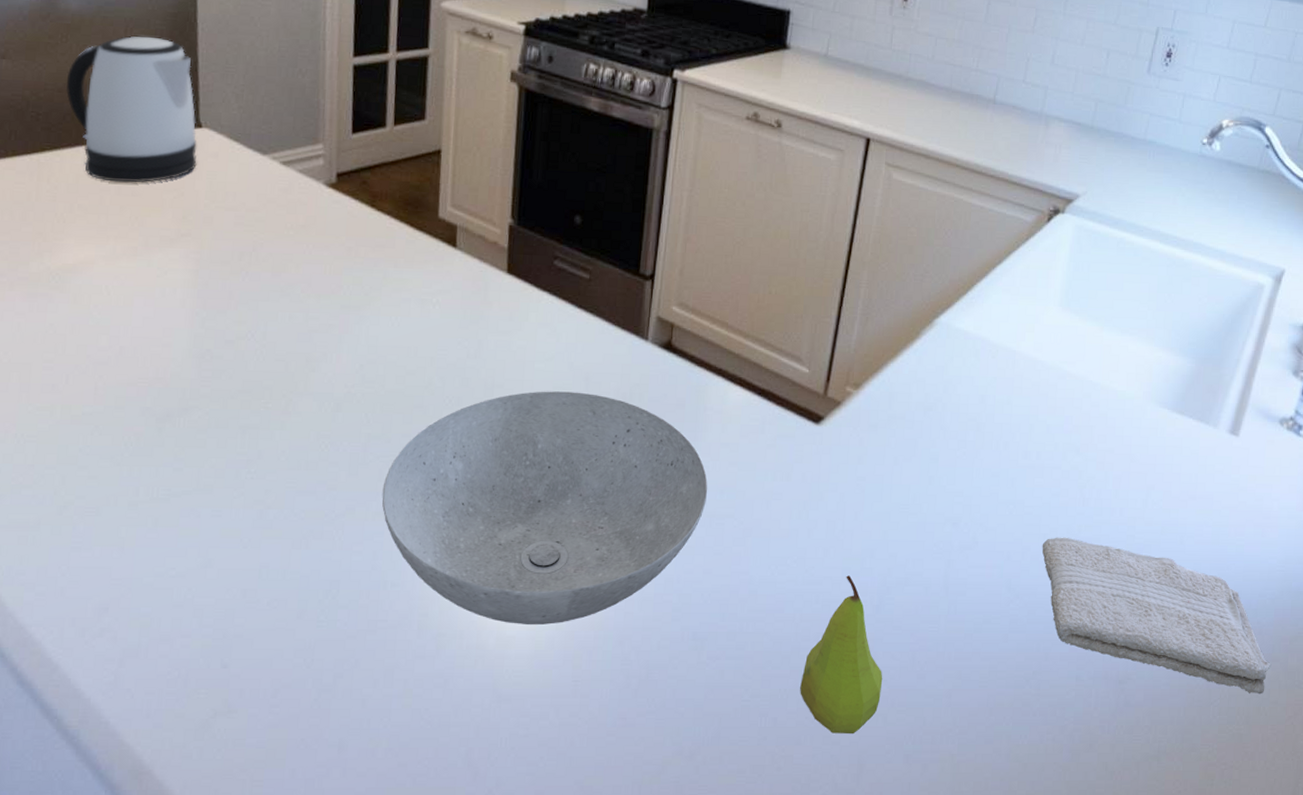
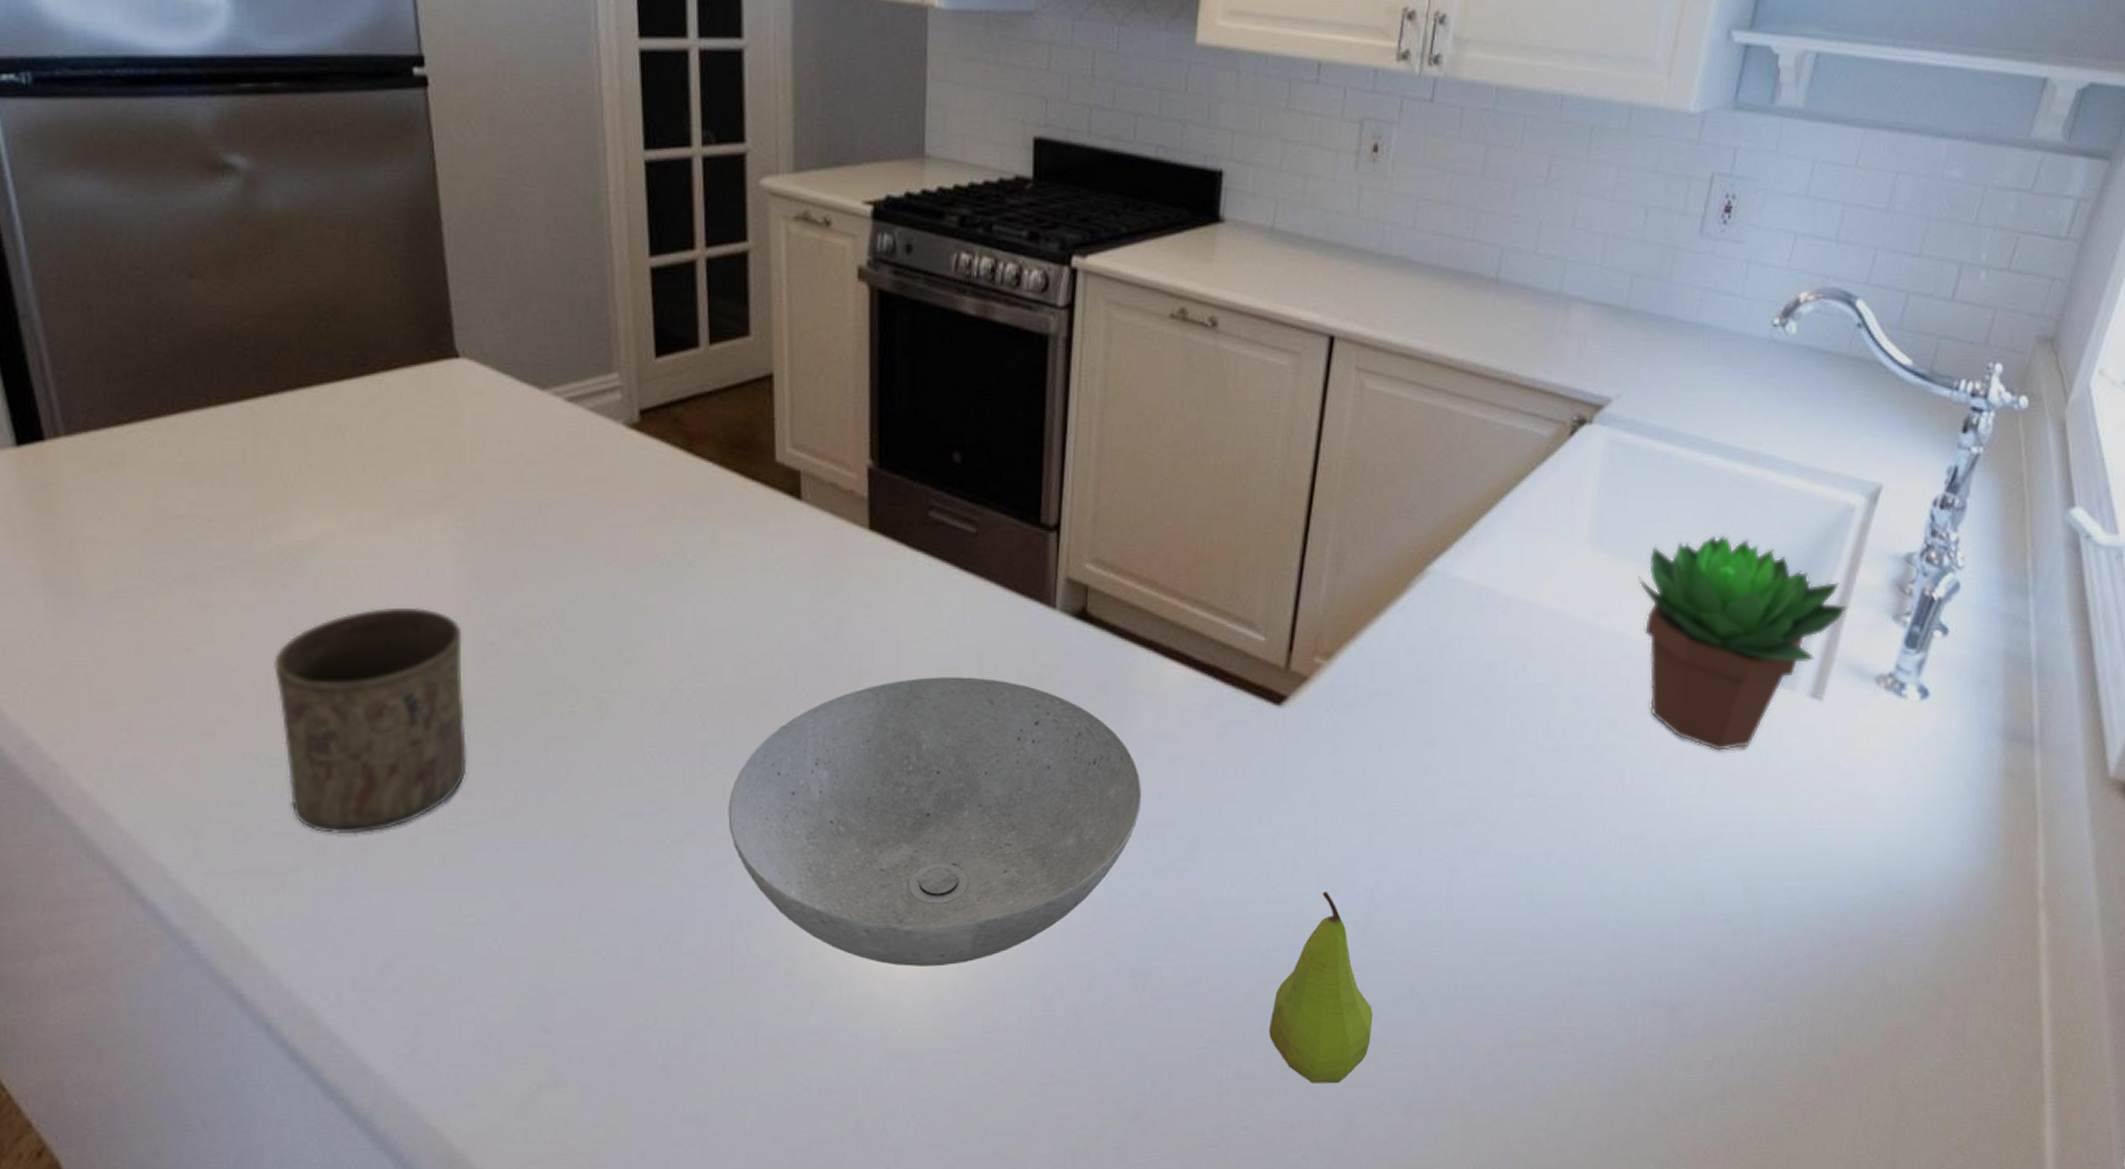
cup: none [35,319,186,500] -> present [274,607,467,835]
kettle: present [66,35,197,183] -> none [277,240,457,433]
washcloth: present [1042,537,1271,695] -> none [1571,834,1865,1018]
succulent plant: none [1097,303,1258,474] -> present [1637,535,1847,751]

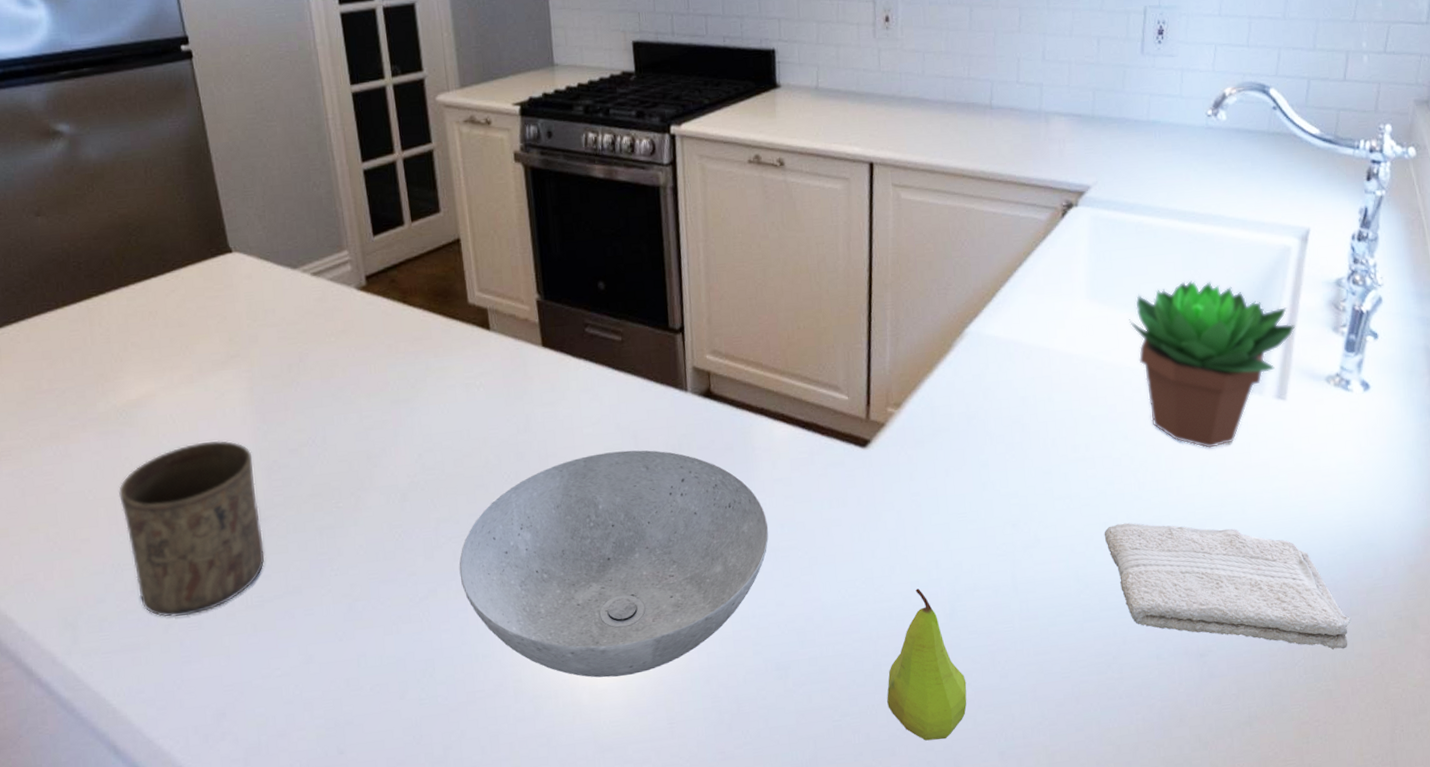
washcloth: none [1571,834,1865,1018] -> present [1104,522,1351,650]

